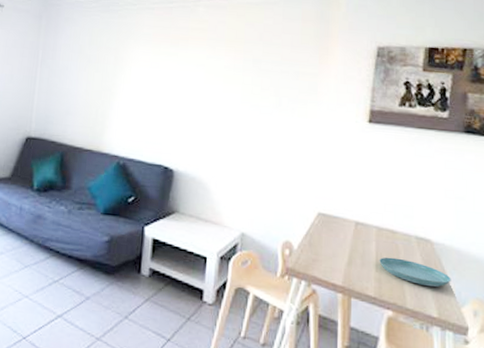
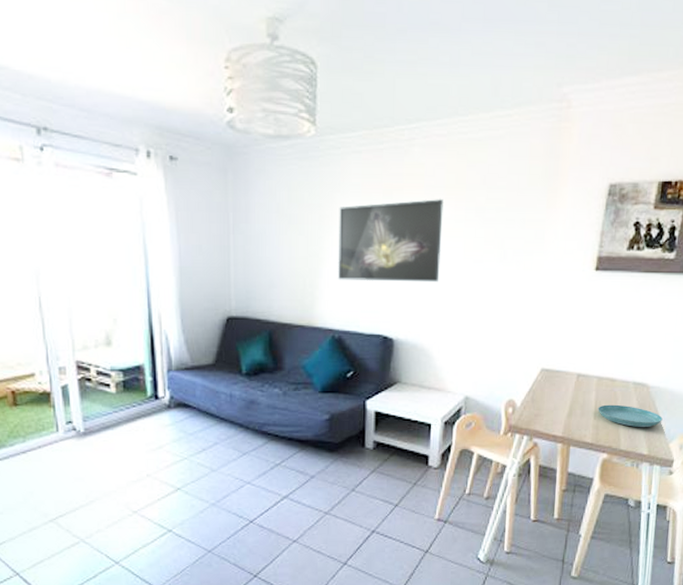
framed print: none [127,49,224,122] -> present [338,198,443,283]

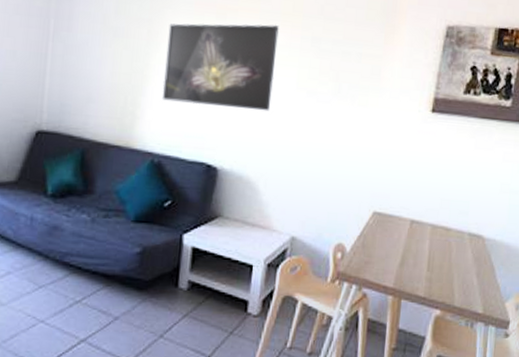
saucer: present [598,404,663,428] -> none [431,255,499,284]

